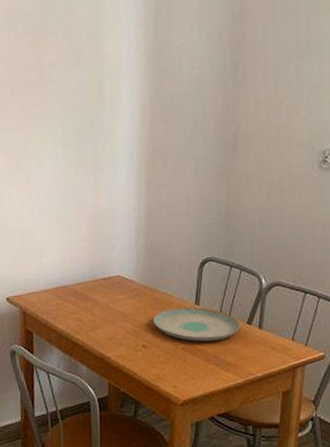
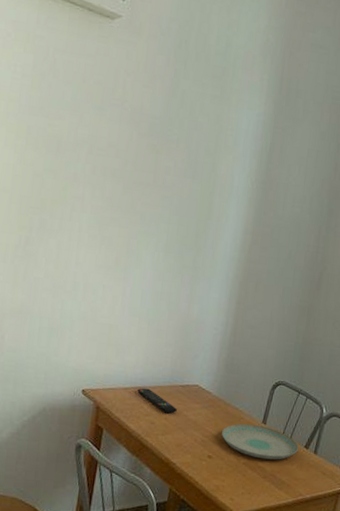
remote control: none [59,287,102,309] -> present [137,388,177,414]

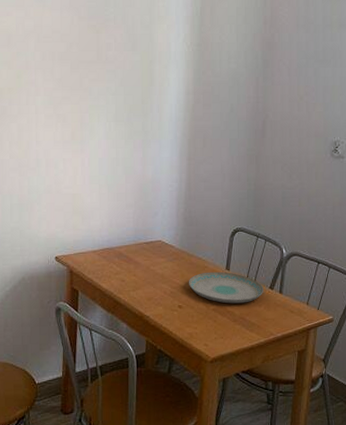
remote control: present [137,388,177,414] -> none [105,249,144,270]

